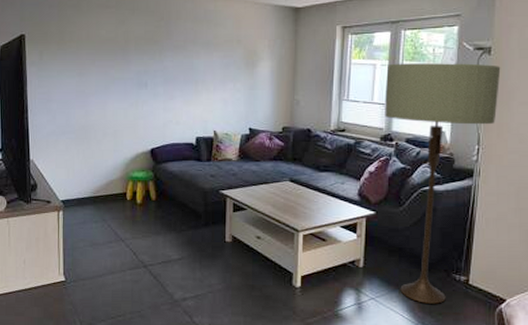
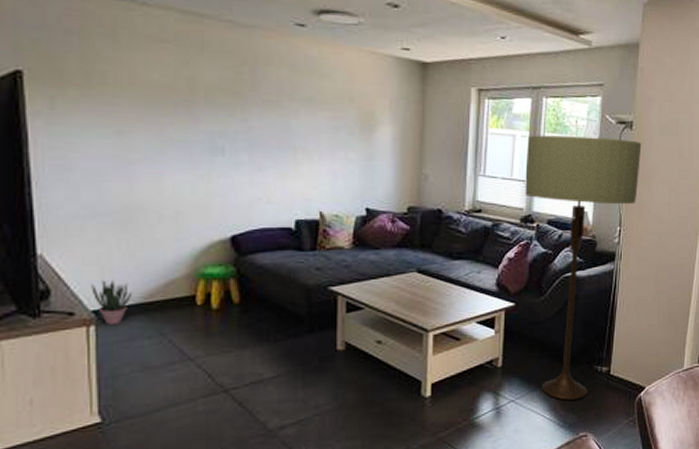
potted plant: none [61,179,86,211] -> present [91,280,133,325]

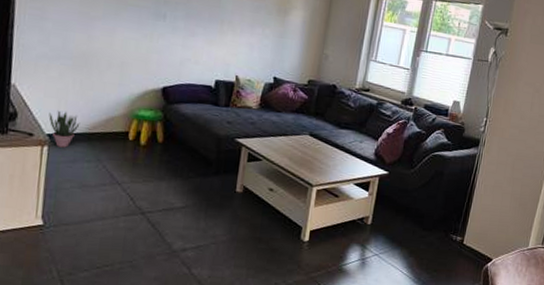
floor lamp: present [525,135,642,400] -> none [402,31,514,261]

